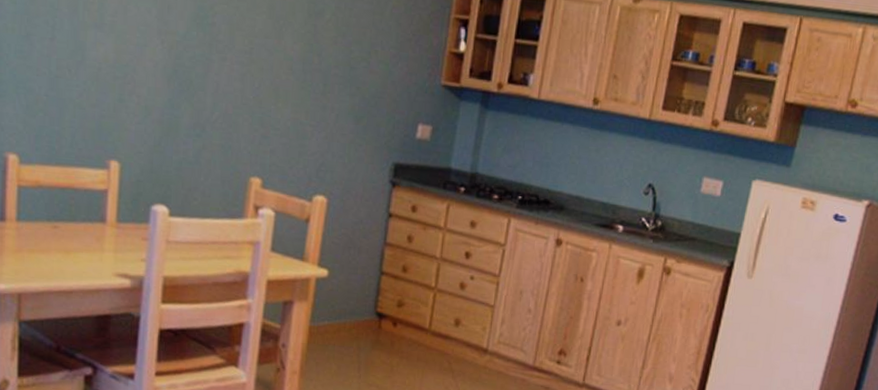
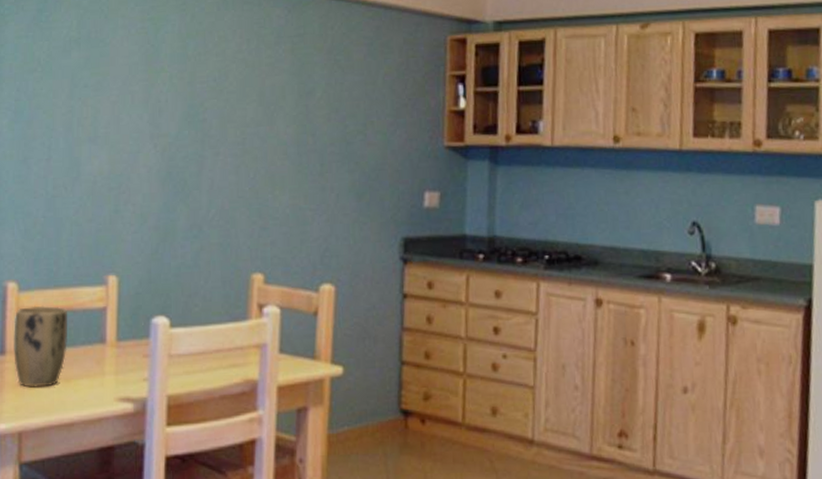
plant pot: none [14,179,69,256] -> present [14,305,68,388]

